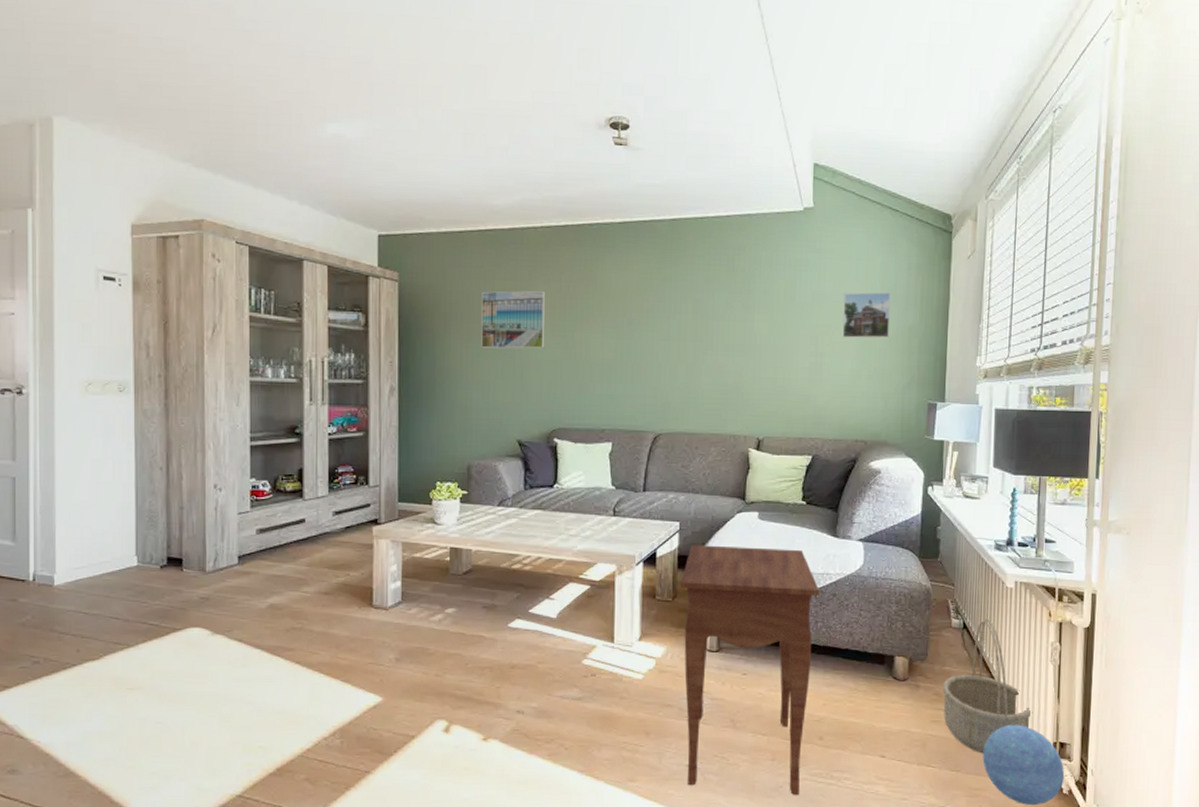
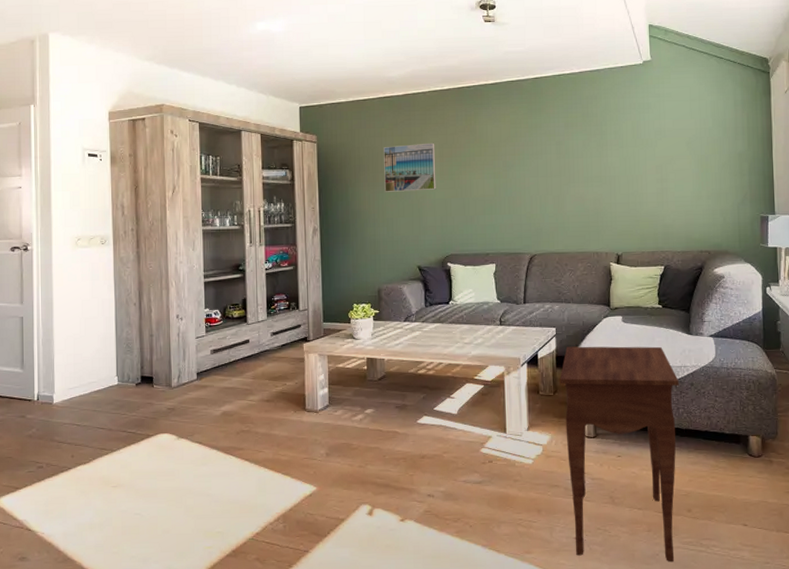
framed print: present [842,292,891,339] -> none [681,125,723,165]

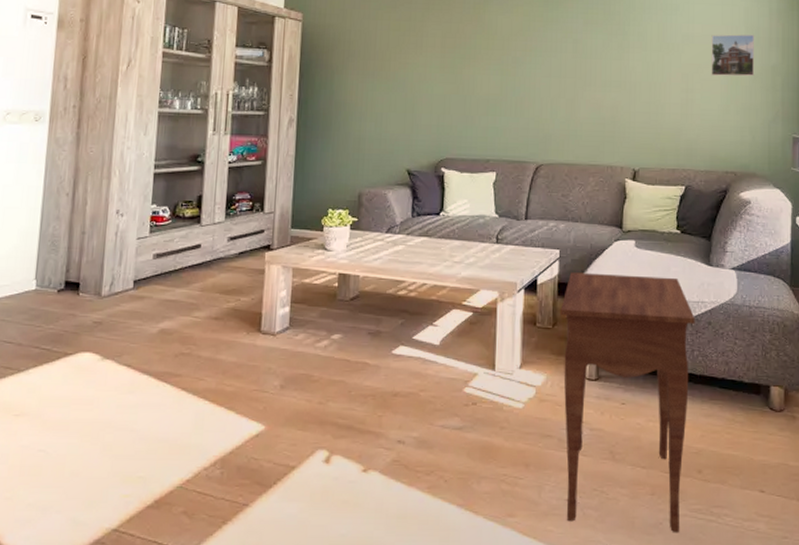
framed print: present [384,142,436,192] -> none [376,30,438,84]
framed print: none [681,125,723,165] -> present [711,34,755,77]

